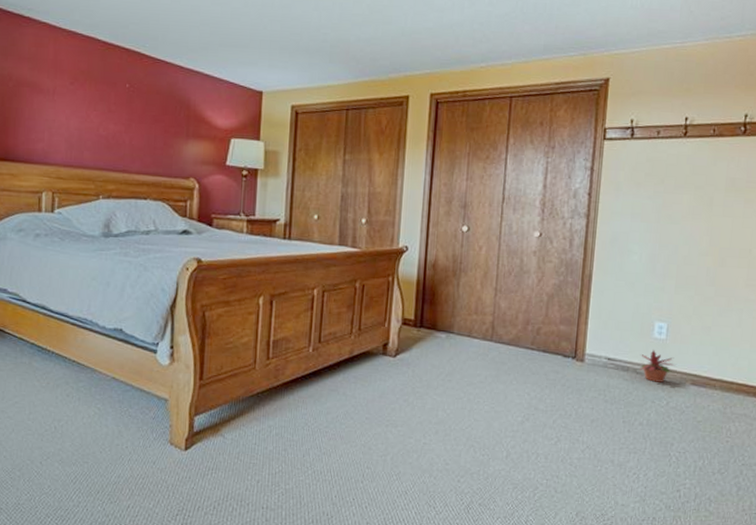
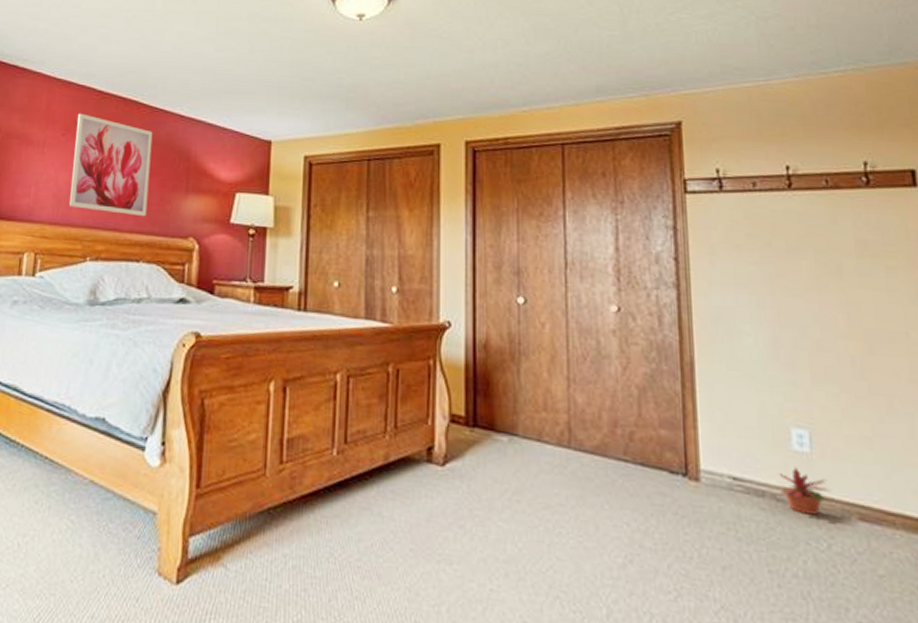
wall art: none [81,63,155,160] -> present [69,113,153,217]

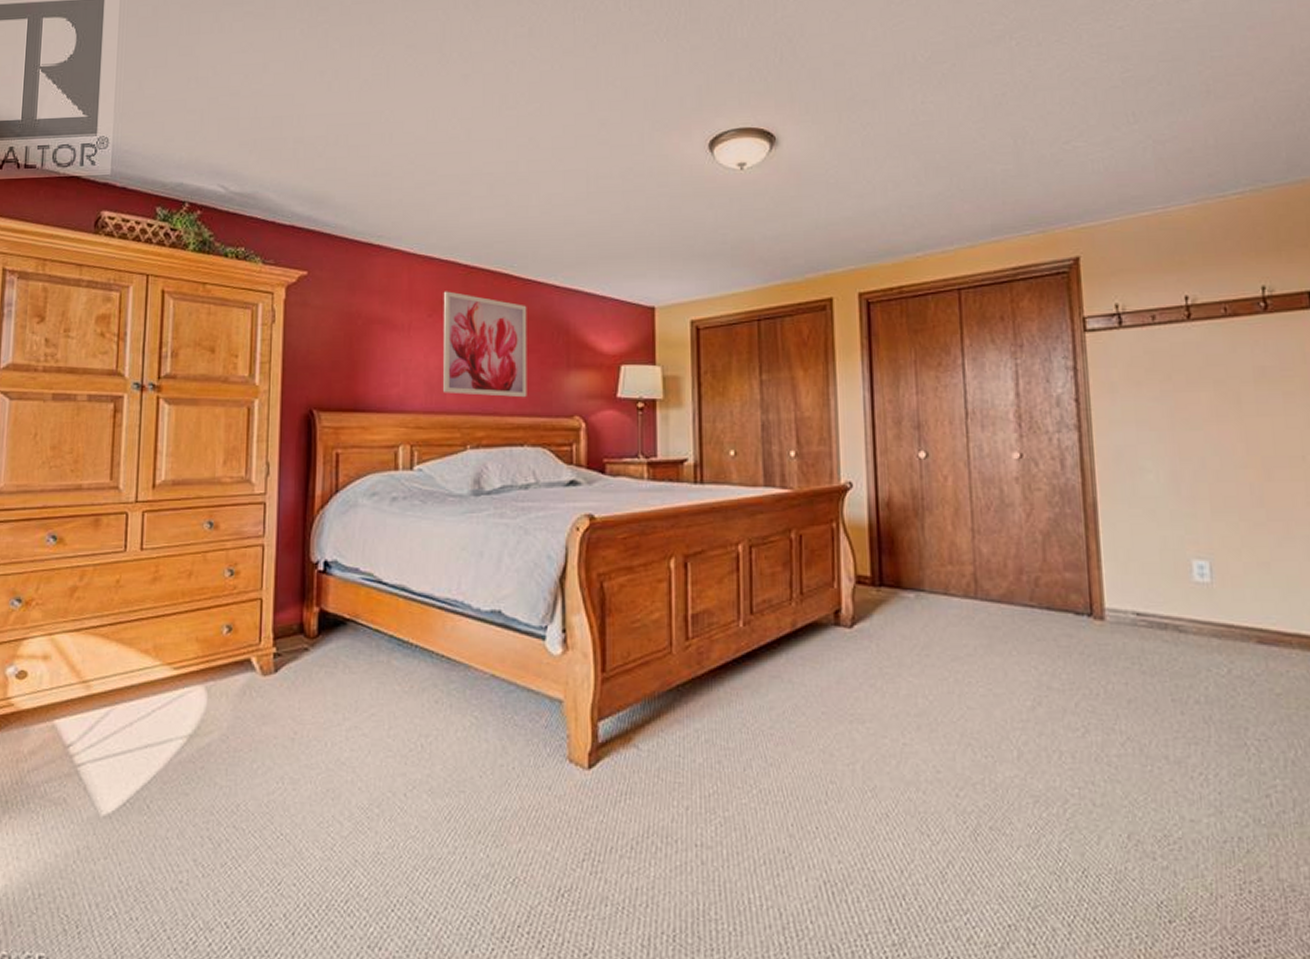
potted plant: present [779,466,830,515] -> none [1180,597,1230,642]

